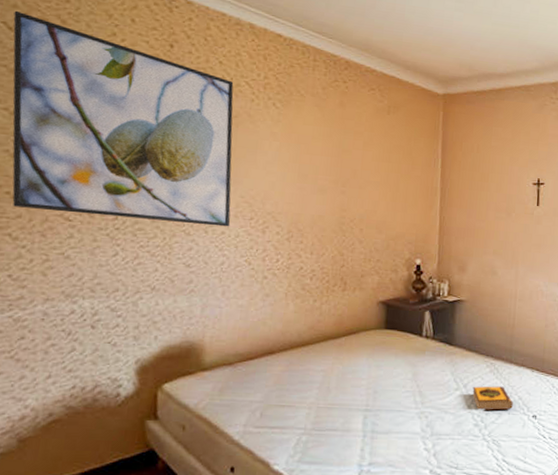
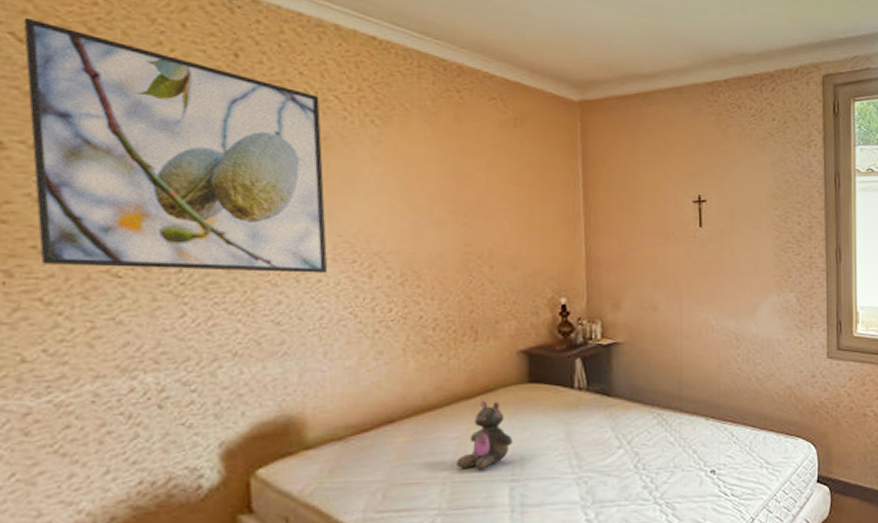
stuffed bear: none [321,340,369,400] -> present [456,400,513,471]
hardback book: present [472,386,513,411] -> none [638,439,687,469]

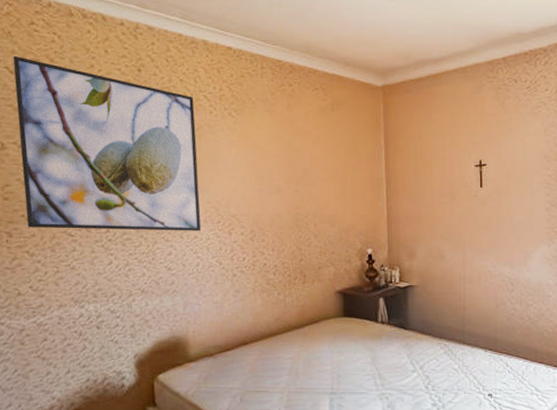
stuffed bear: present [456,400,513,471] -> none [291,329,332,384]

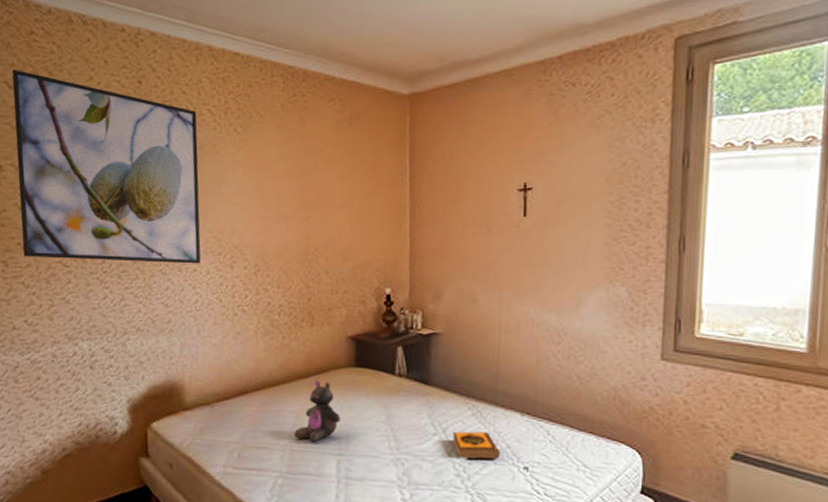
stuffed bear: none [291,329,332,384] -> present [294,380,340,443]
hardback book: none [429,367,469,390] -> present [452,431,500,460]

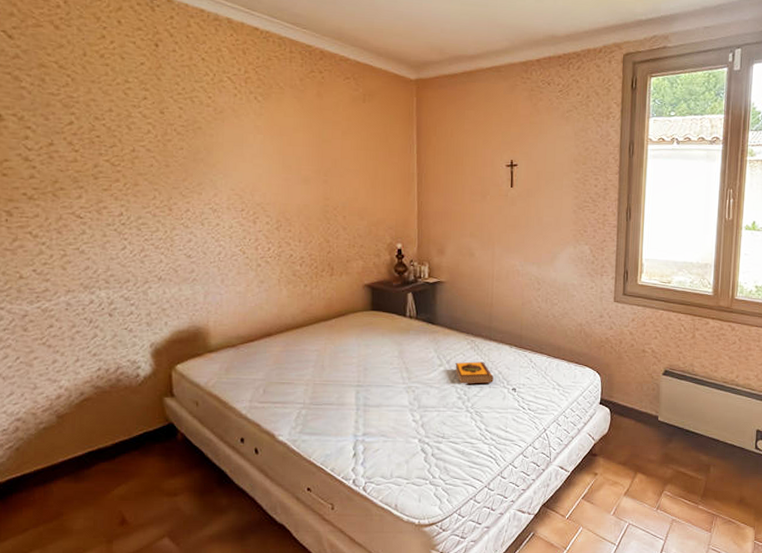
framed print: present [12,69,201,264] -> none [11,18,224,219]
stuffed bear: present [294,380,340,443] -> none [316,322,359,377]

